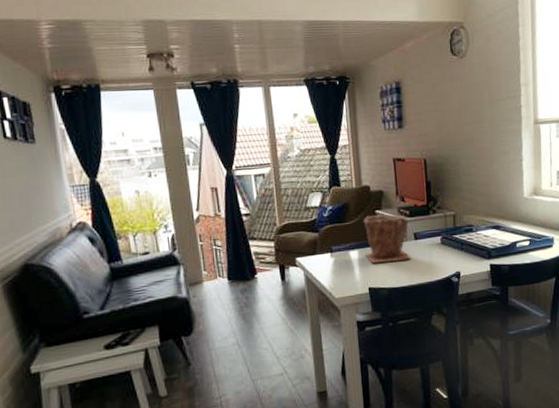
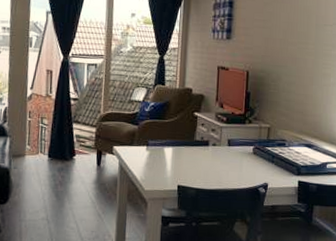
plant pot: present [363,214,411,263] -> none [179,116,224,164]

